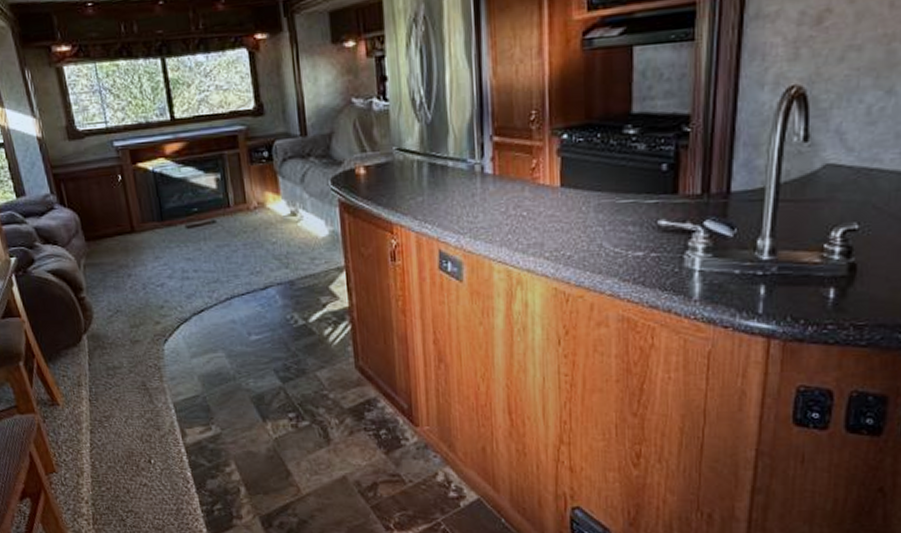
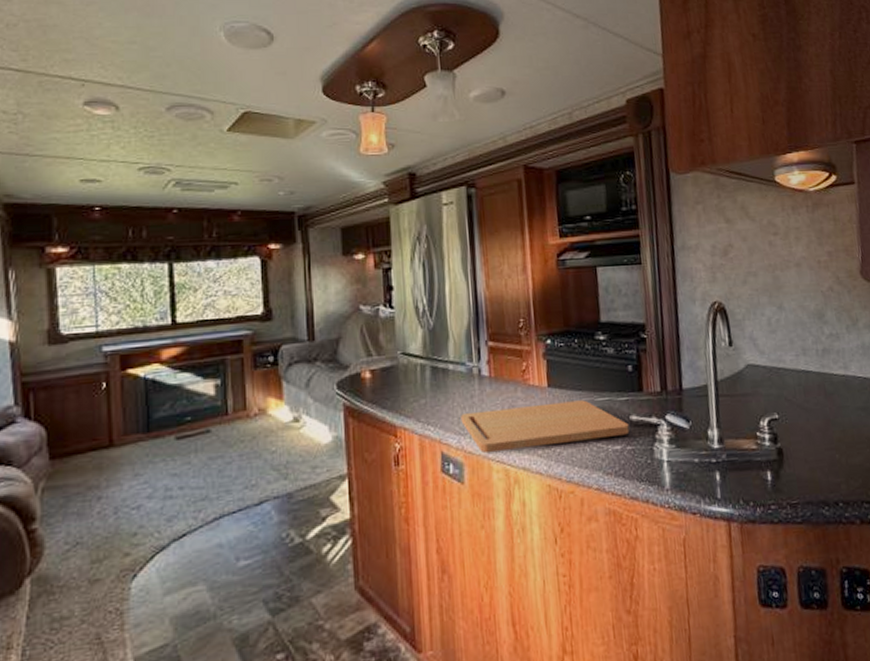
cutting board: none [460,202,656,254] -> present [460,400,630,454]

